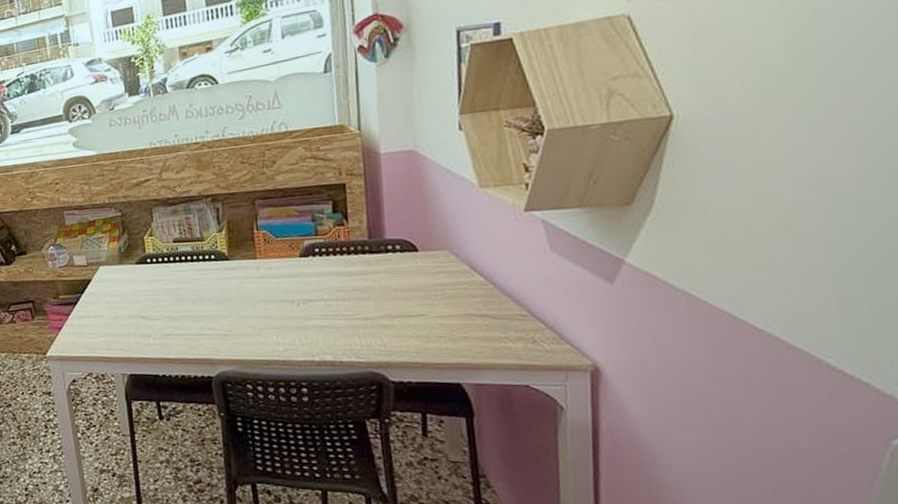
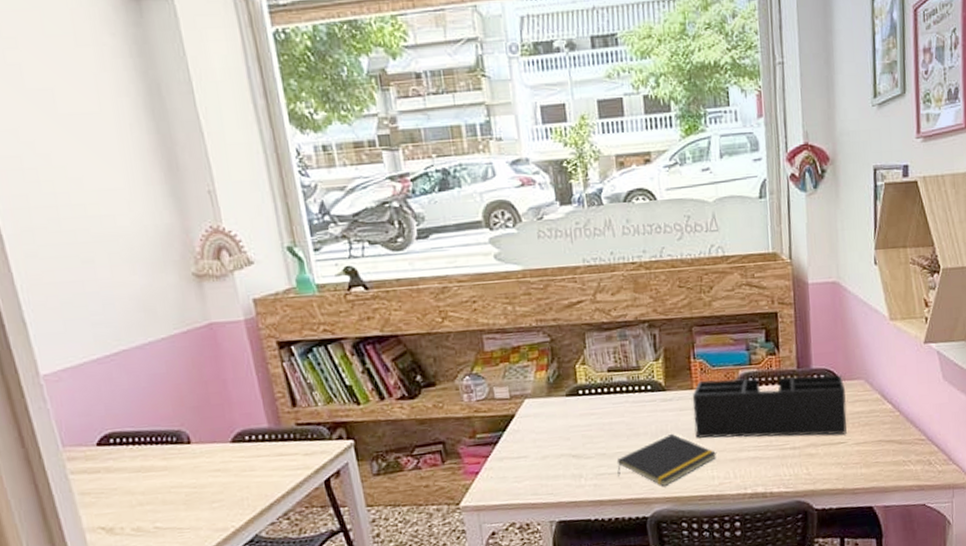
notepad: none [182,300,282,349] -> present [616,433,717,486]
desk organizer: none [255,245,428,307] -> present [692,375,847,438]

